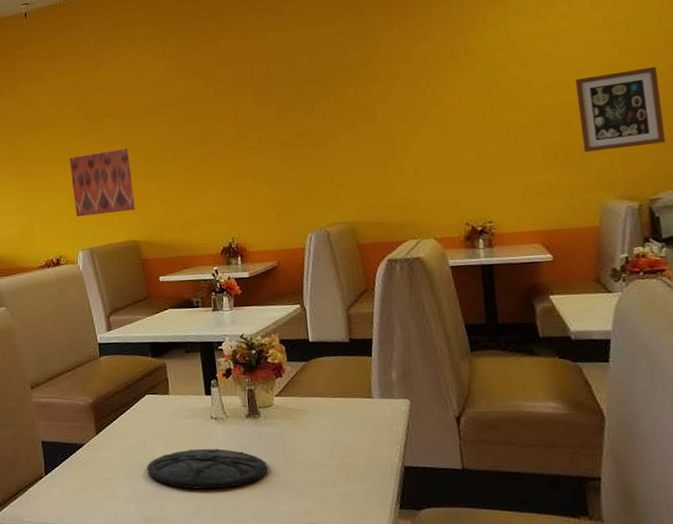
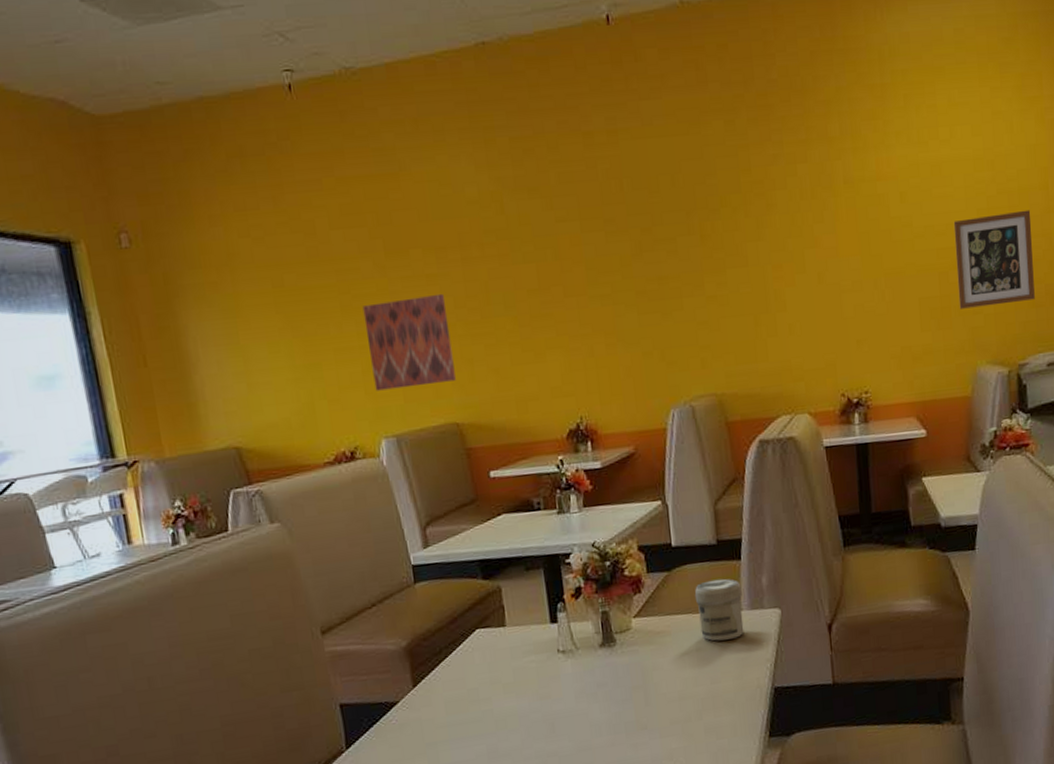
plate: present [147,448,268,490] -> none [480,689,625,744]
jar: none [329,370,375,422] -> present [694,578,744,641]

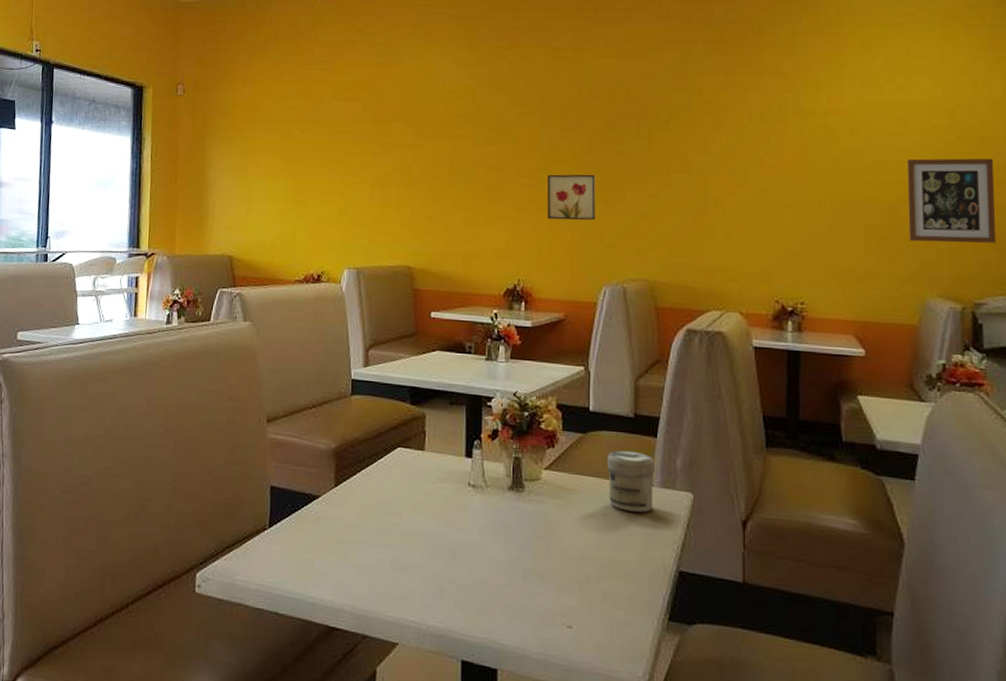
wall art: present [362,293,456,391] -> none [346,160,416,232]
wall art: none [596,282,654,342] -> present [547,174,595,220]

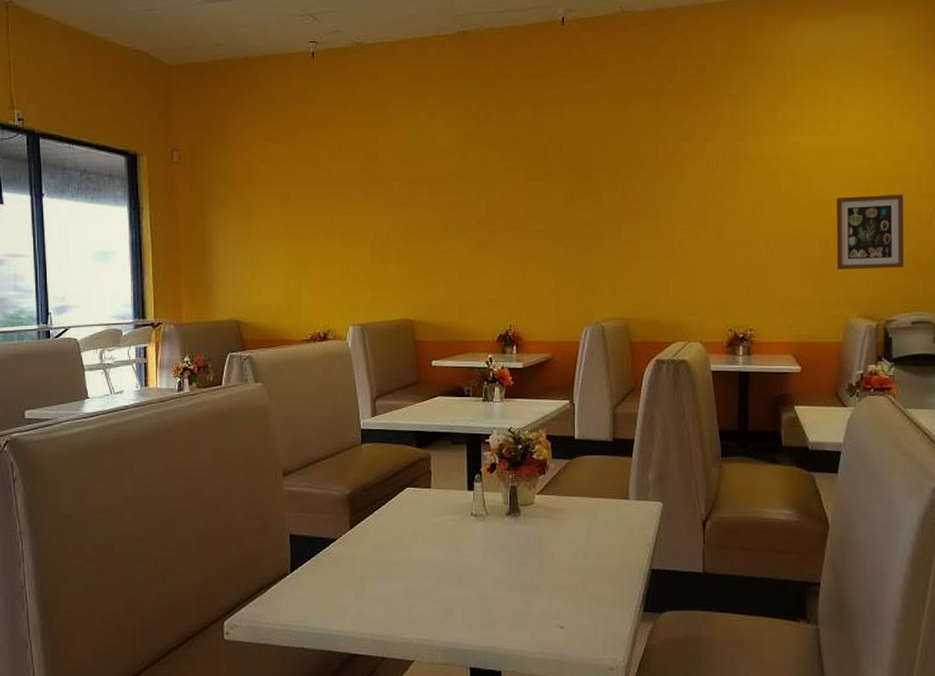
wall art: present [547,174,595,220] -> none [533,224,577,268]
jar: present [606,450,655,512] -> none [590,471,631,523]

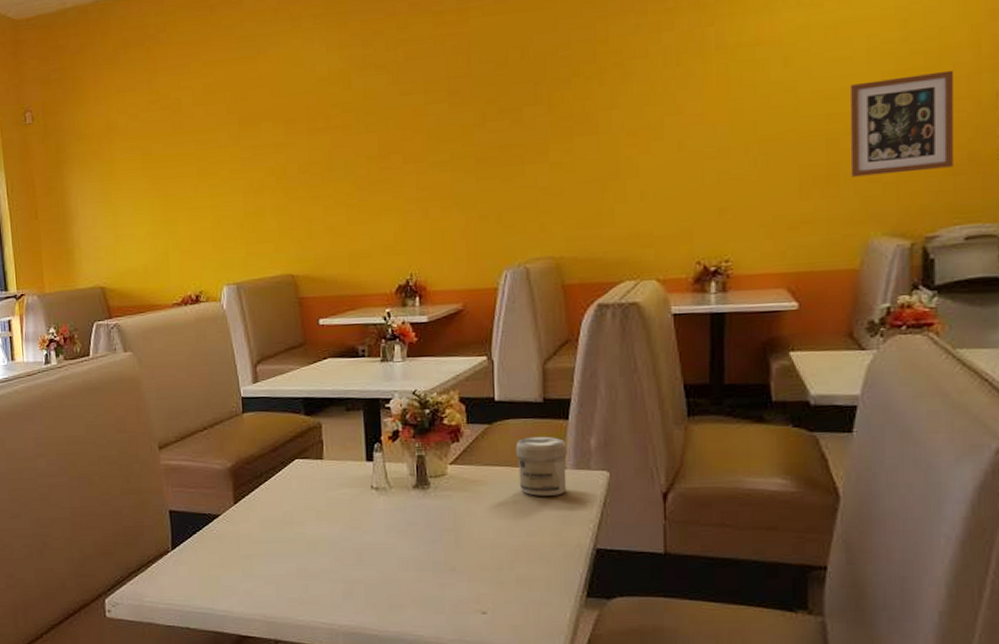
jar: none [590,471,631,523] -> present [515,436,567,496]

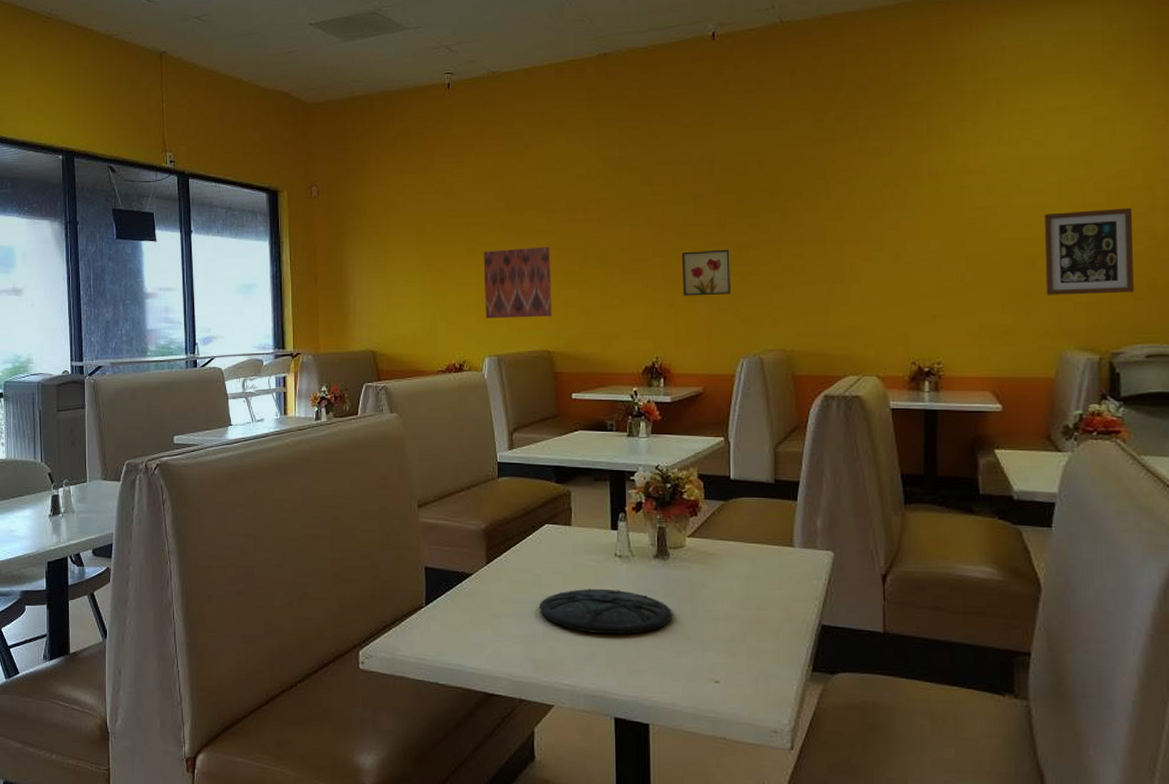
wall art: none [216,160,294,244] -> present [483,246,552,319]
plate: none [292,523,434,570] -> present [540,588,672,635]
wall art: none [435,150,492,206] -> present [681,249,731,296]
jar: present [515,436,567,496] -> none [748,515,796,572]

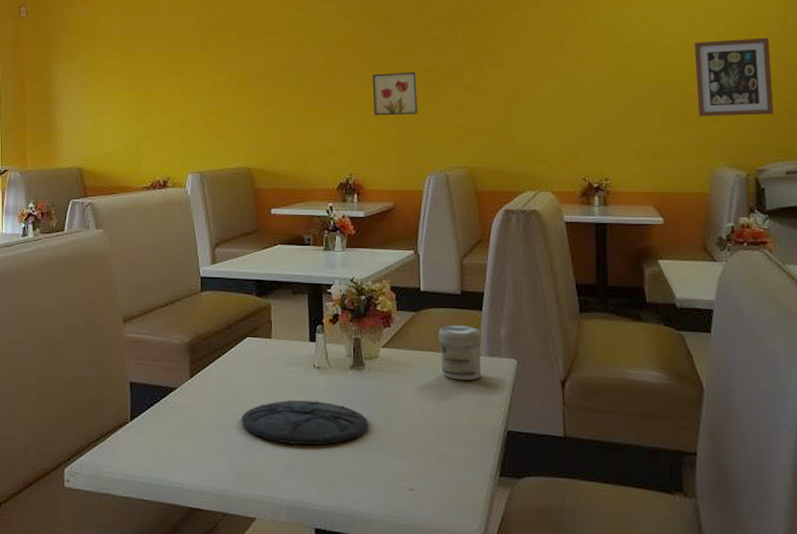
wall art: present [483,246,552,319] -> none [186,67,252,136]
jar: none [748,515,796,572] -> present [438,325,482,380]

